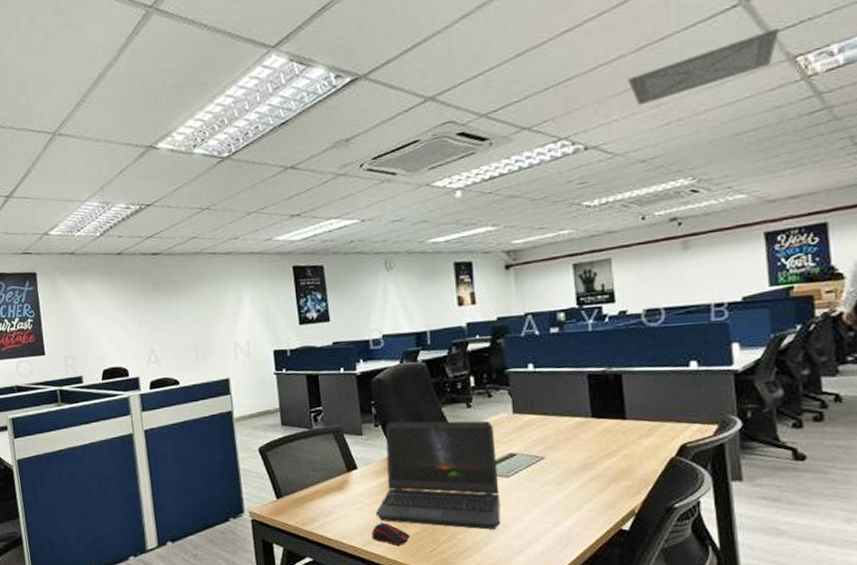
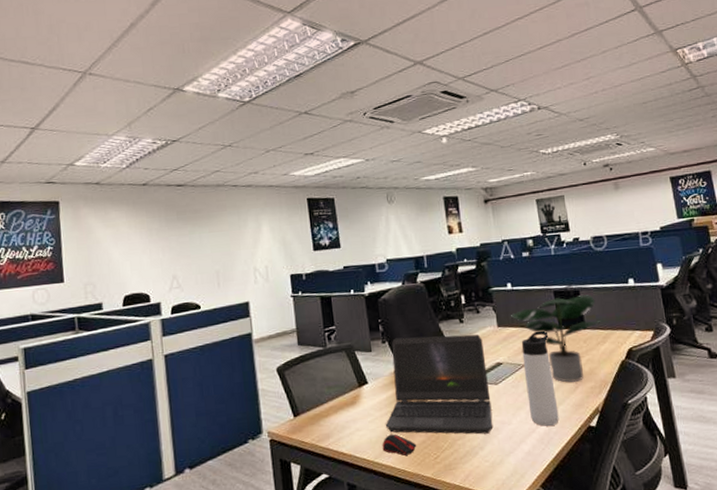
potted plant: none [531,378,646,480] -> present [511,294,600,383]
thermos bottle: none [541,420,583,526] -> present [521,331,559,426]
ceiling vent: present [628,28,779,106] -> none [565,28,664,78]

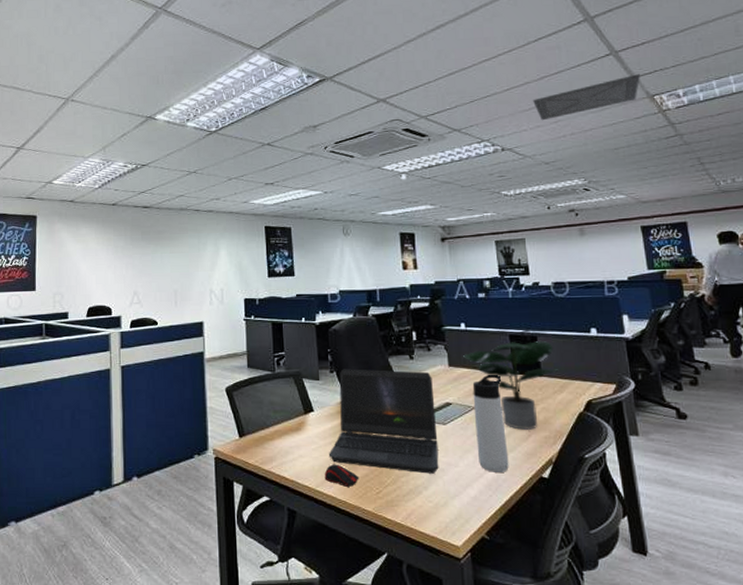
ceiling vent: none [565,28,664,78] -> present [533,74,640,121]

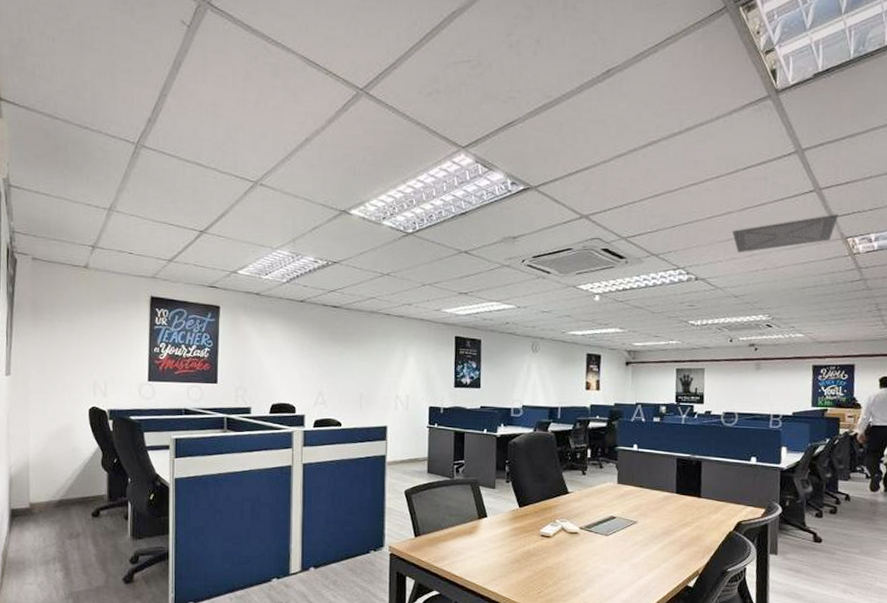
computer mouse: present [324,464,359,487] -> none [491,565,524,586]
laptop computer: present [328,369,439,474] -> none [497,480,601,578]
potted plant: present [463,340,558,430] -> none [632,465,716,544]
thermos bottle: present [472,375,509,472] -> none [633,494,665,580]

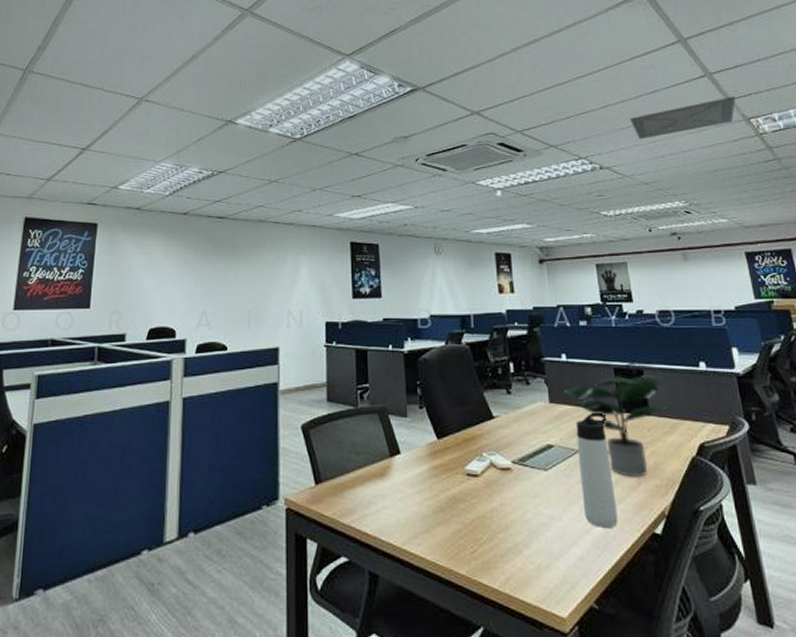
potted plant: none [632,465,716,544] -> present [565,374,667,477]
thermos bottle: none [633,494,665,580] -> present [575,413,618,527]

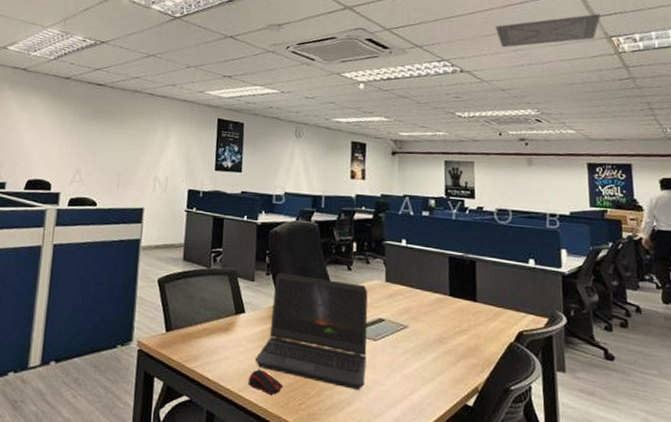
computer mouse: none [411,517,451,545] -> present [248,369,284,395]
laptop computer: none [416,404,541,529] -> present [255,272,368,390]
potted plant: present [565,374,667,477] -> none [401,264,493,355]
thermos bottle: present [575,413,618,527] -> none [405,295,437,396]

